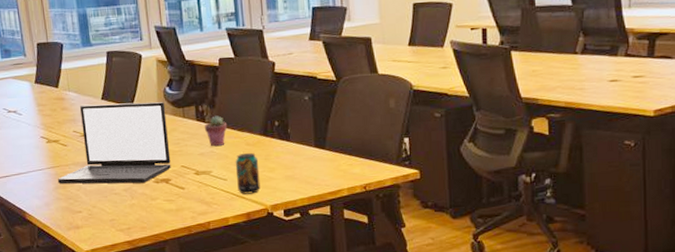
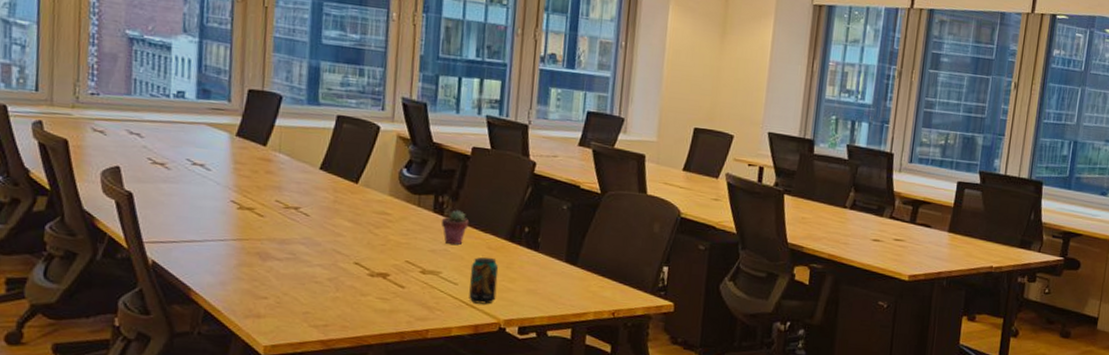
laptop: present [57,102,171,184] -> none [242,171,398,274]

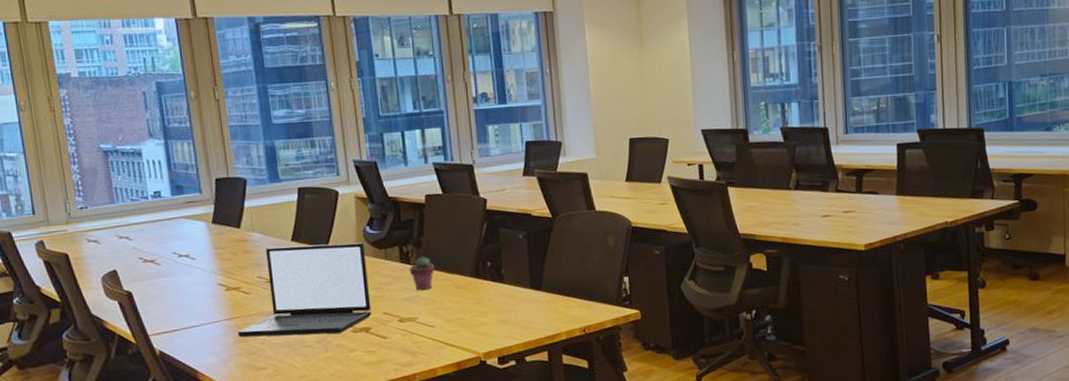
laptop: none [242,171,398,274] -> present [237,243,372,337]
beverage can: present [469,257,499,304] -> none [443,297,472,342]

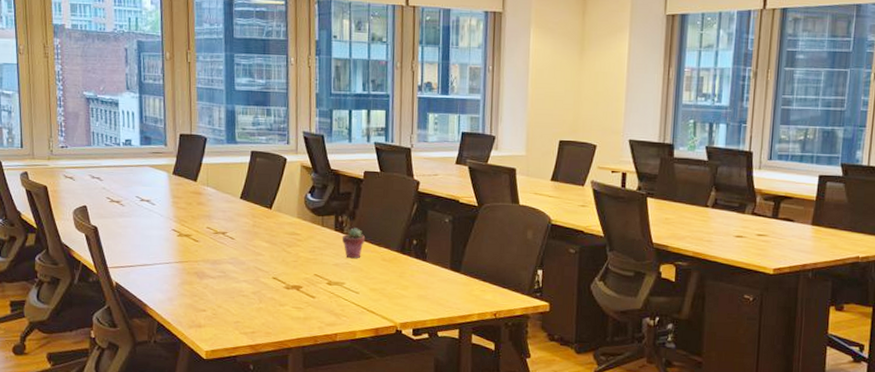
laptop: present [237,243,372,337] -> none [184,201,305,288]

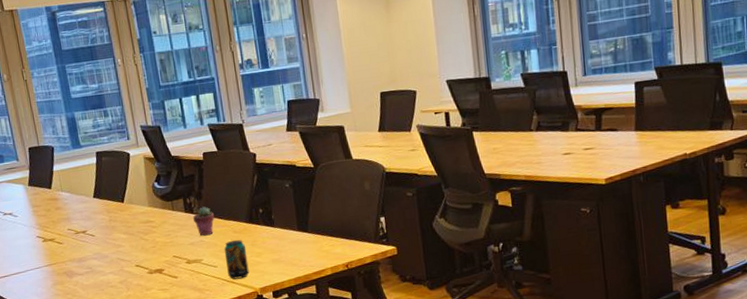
beverage can: none [369,268,393,310] -> present [224,240,250,280]

